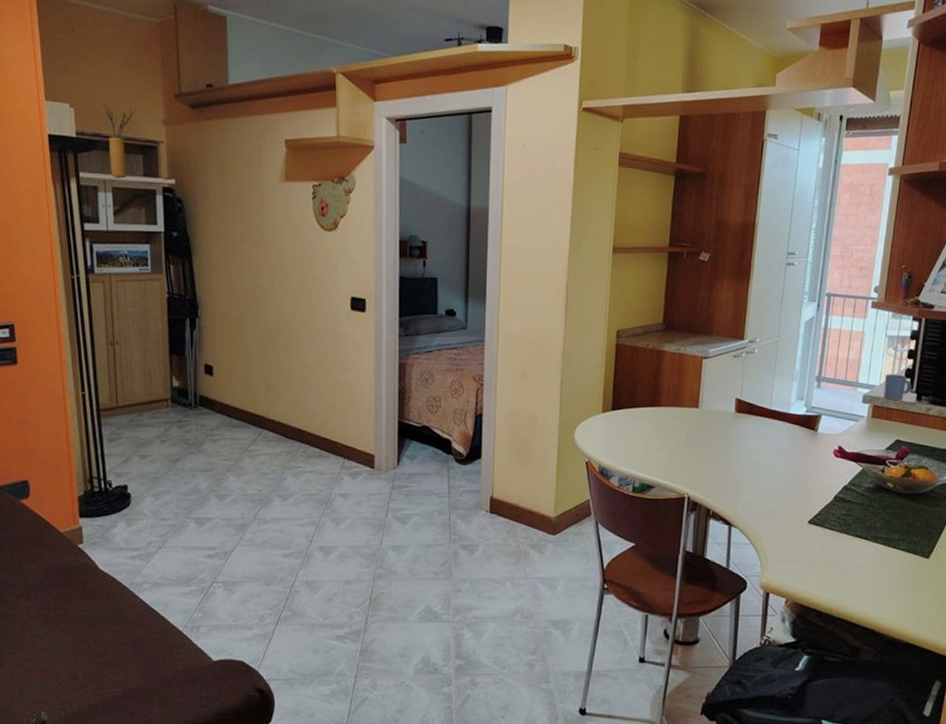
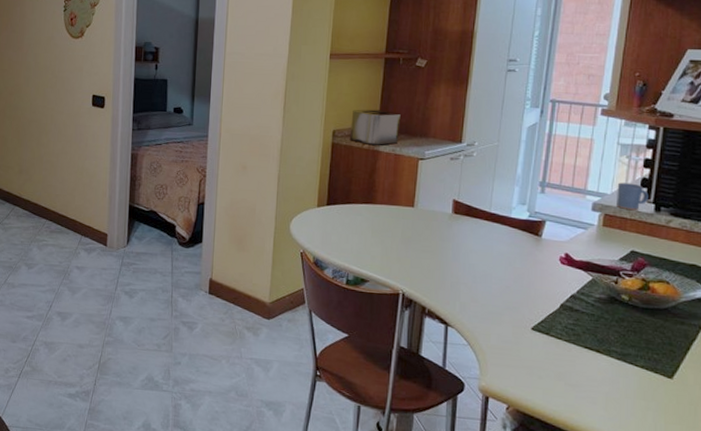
toaster: none [634,306,686,346] -> present [349,108,402,146]

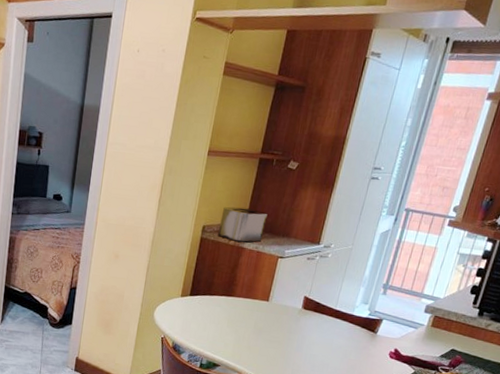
mug: present [616,182,649,210] -> none [446,288,476,314]

